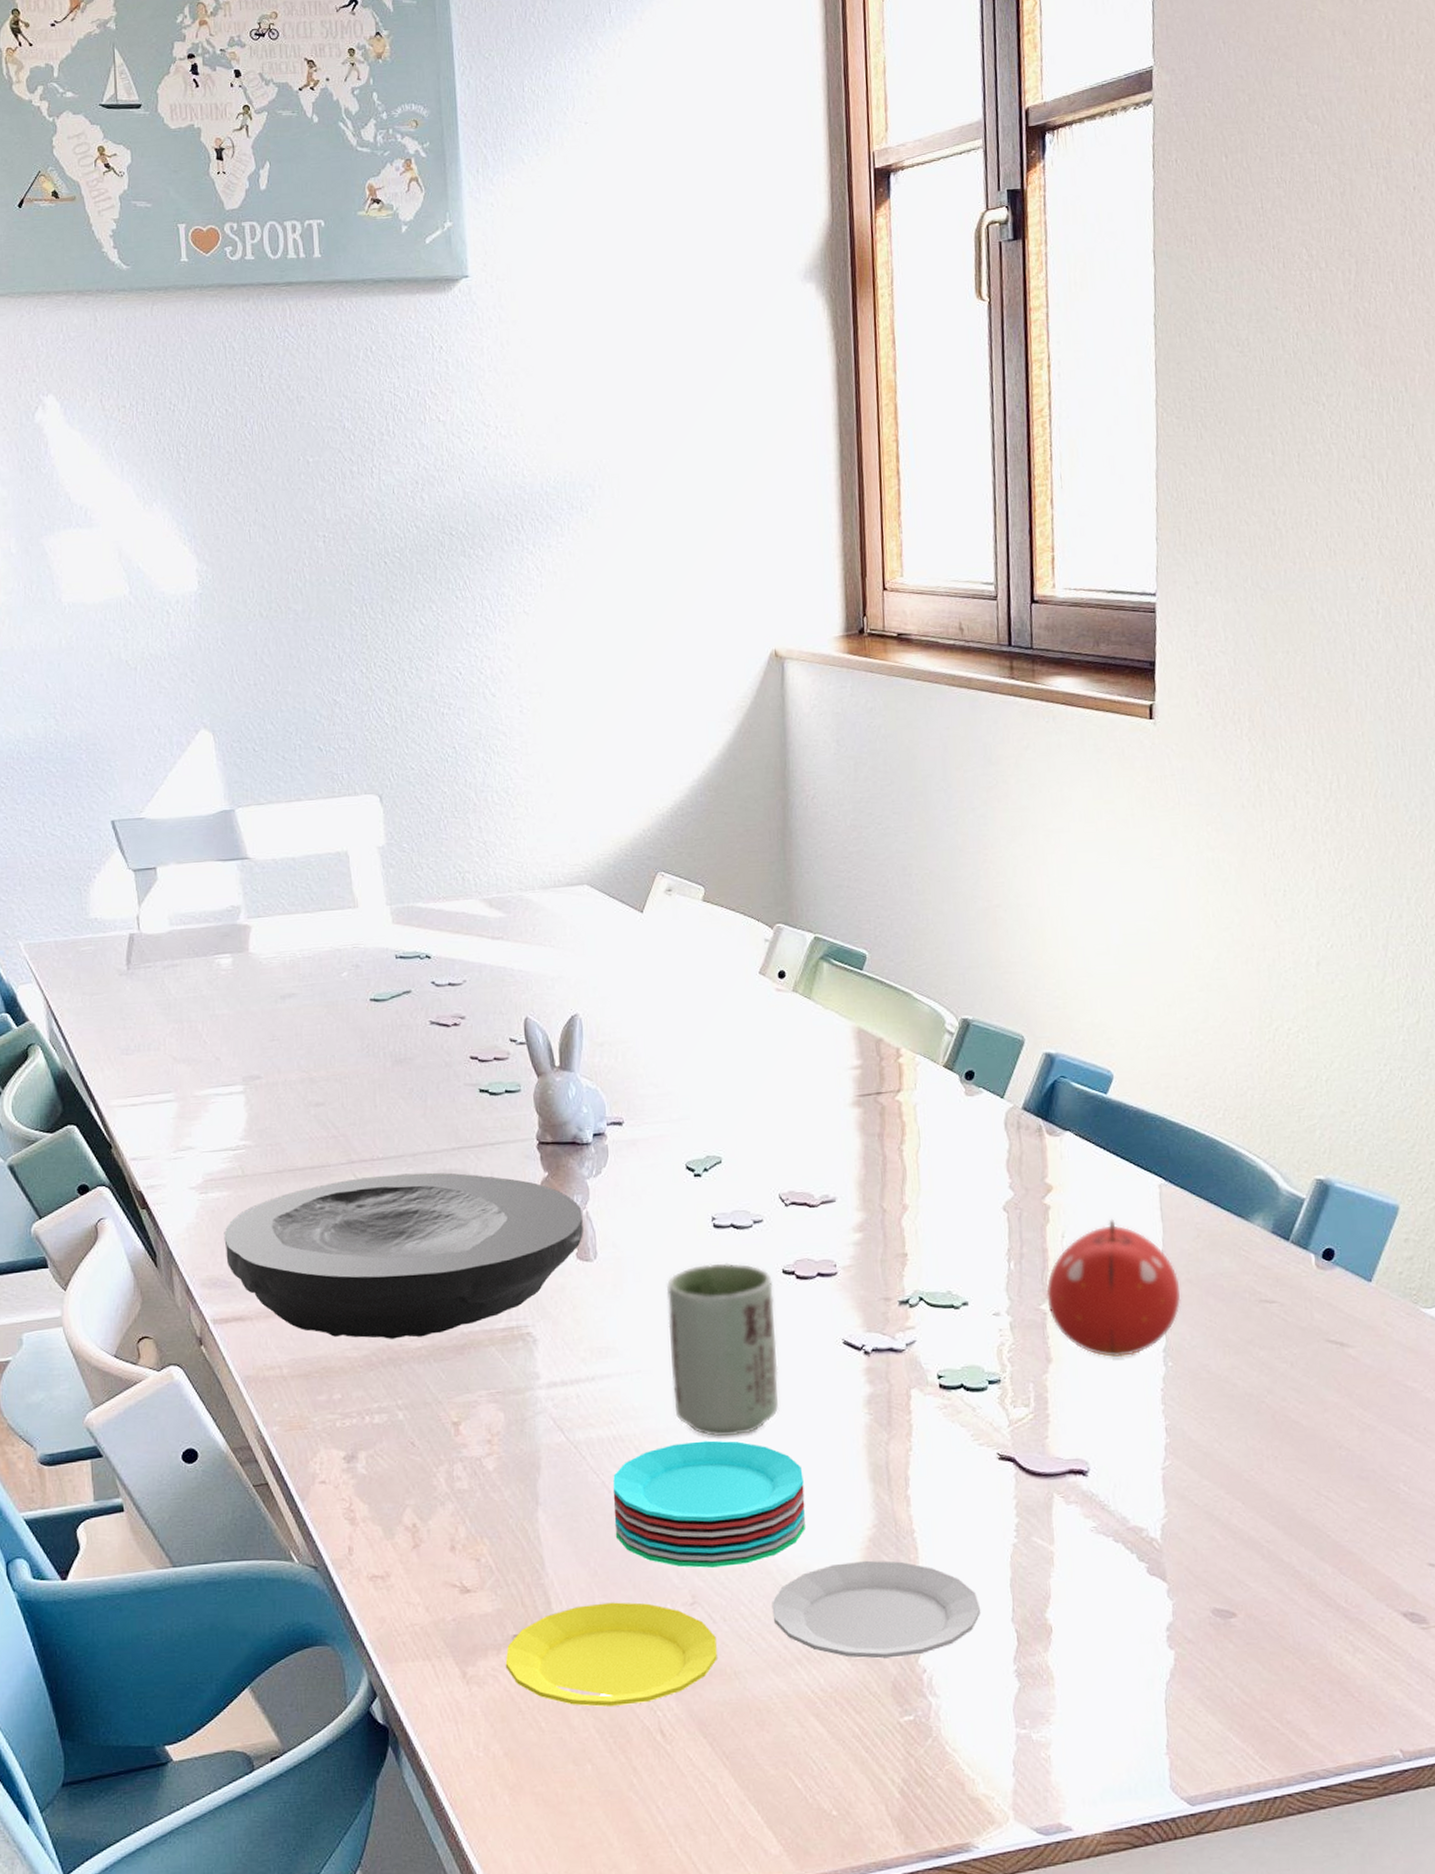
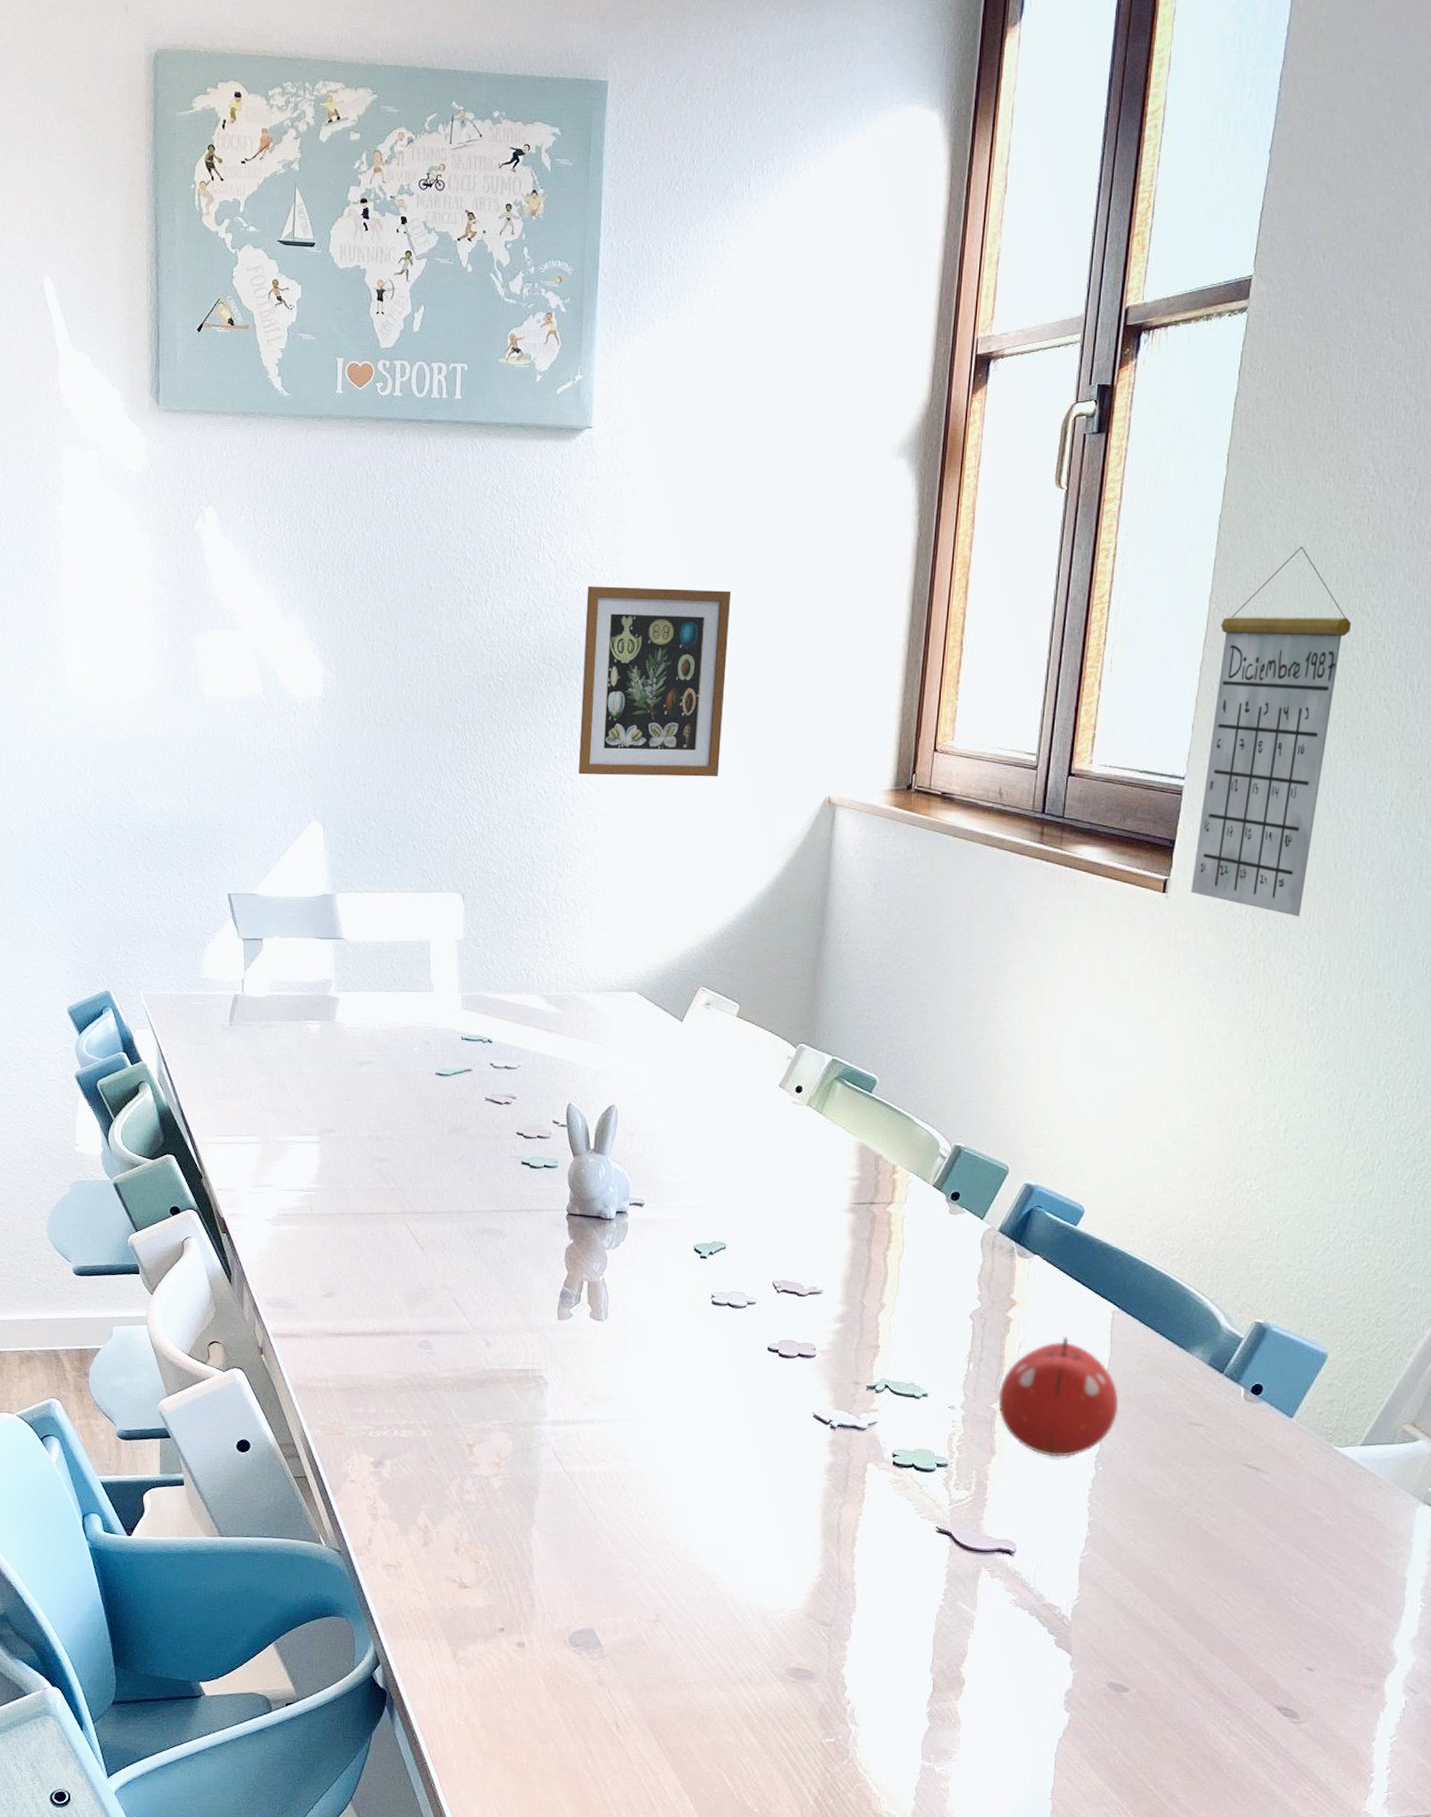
plate: present [224,1172,583,1339] -> none [290,1227,599,1369]
picture frame: none [483,438,652,651] -> present [578,586,732,777]
plate: present [505,1440,981,1707] -> none [490,1485,905,1699]
cup: present [667,1263,779,1437] -> none [659,1334,758,1485]
calendar: none [1171,340,1308,731] -> present [1190,546,1352,916]

